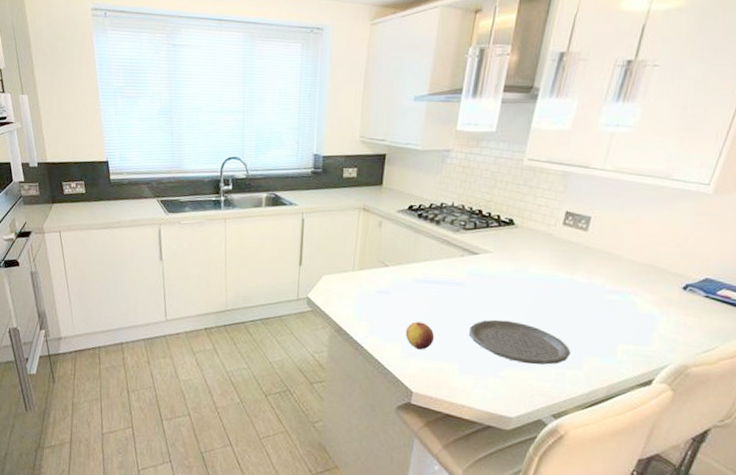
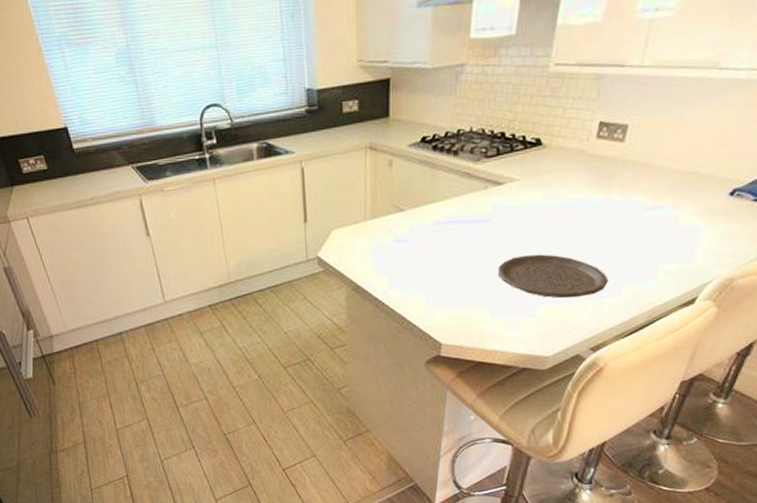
fruit: present [405,321,435,350] -> none [428,268,461,298]

